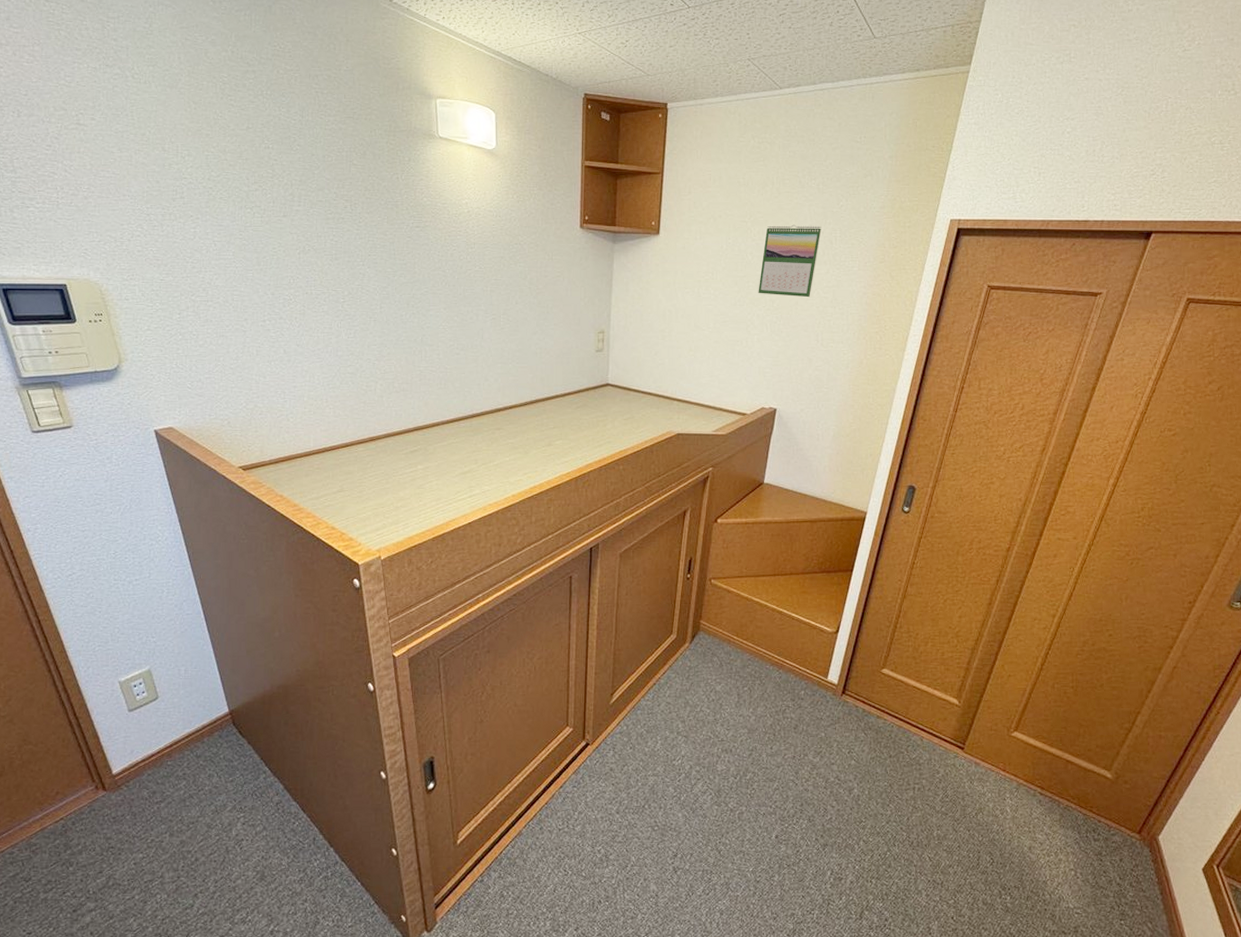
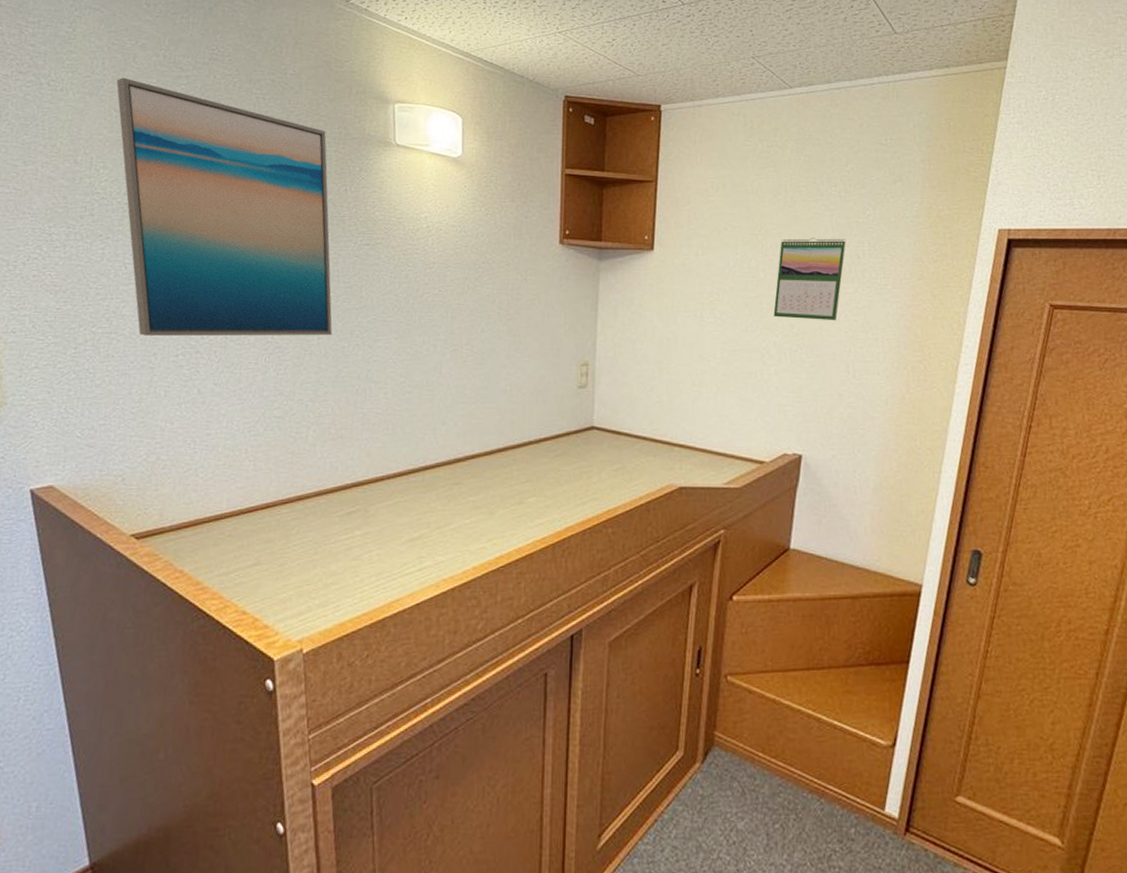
wall art: none [192,72,392,305] -> present [116,78,332,336]

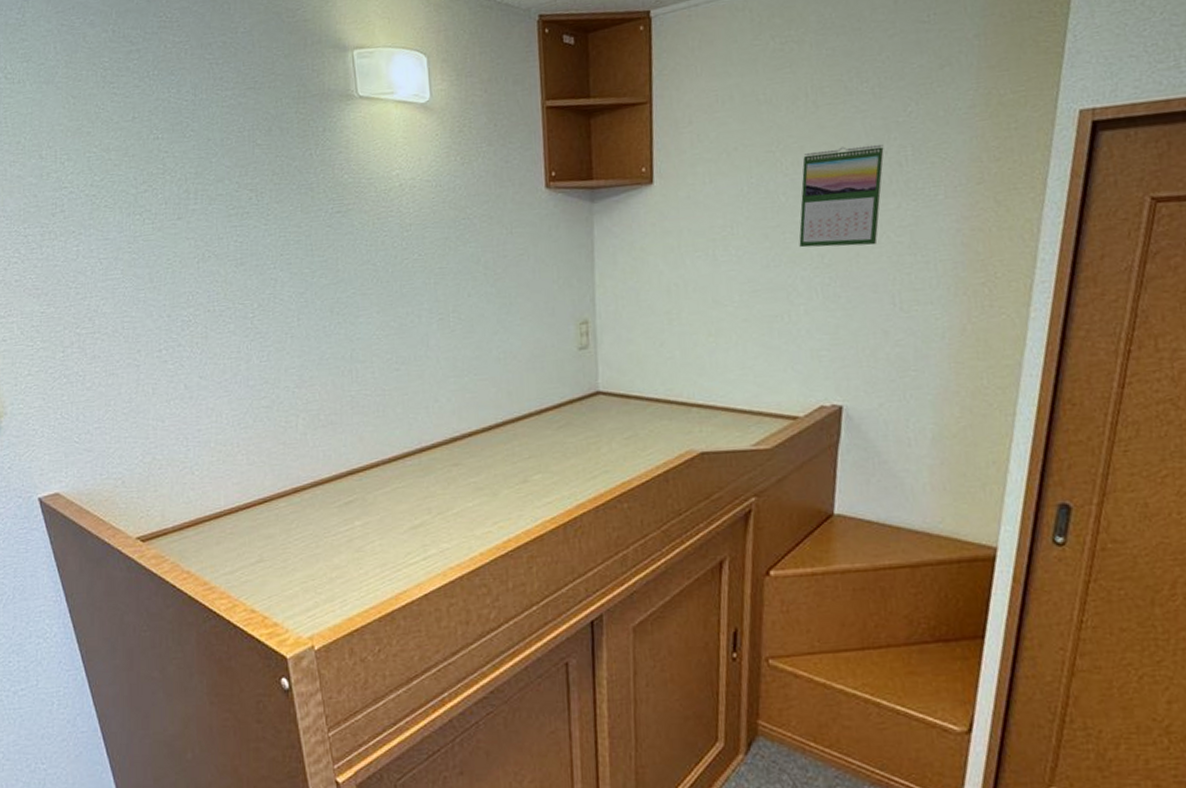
wall art: present [116,78,332,336] -> none [70,60,311,333]

